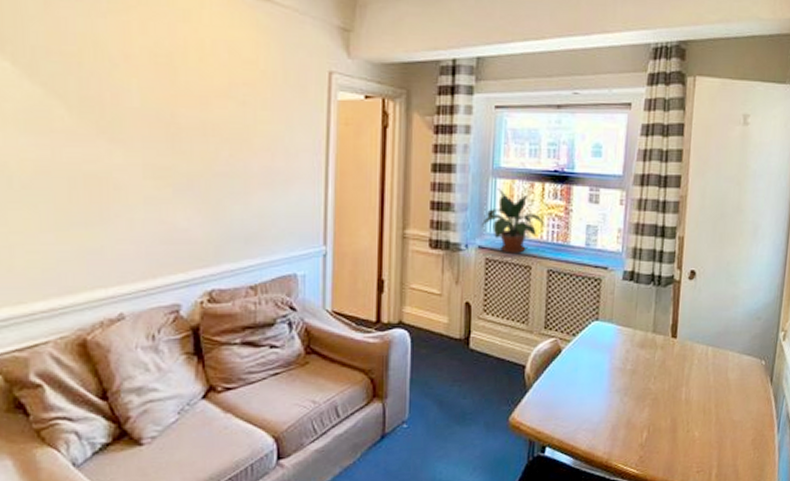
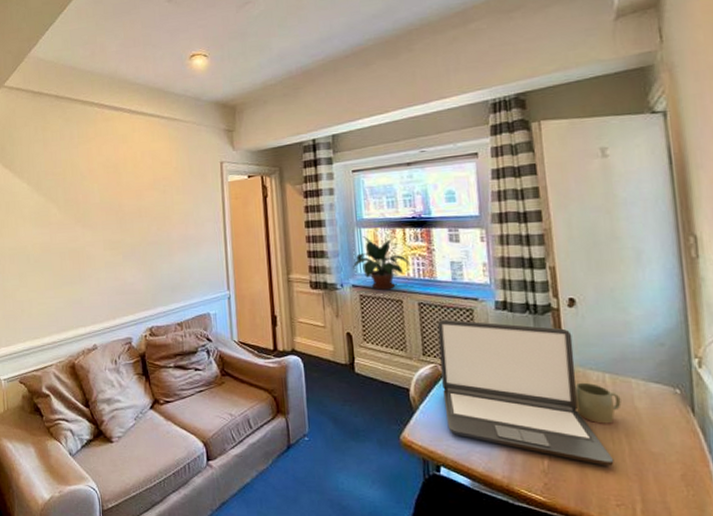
laptop: none [558,290,702,436] -> present [437,320,614,466]
mug: none [679,355,718,396] -> present [574,382,621,424]

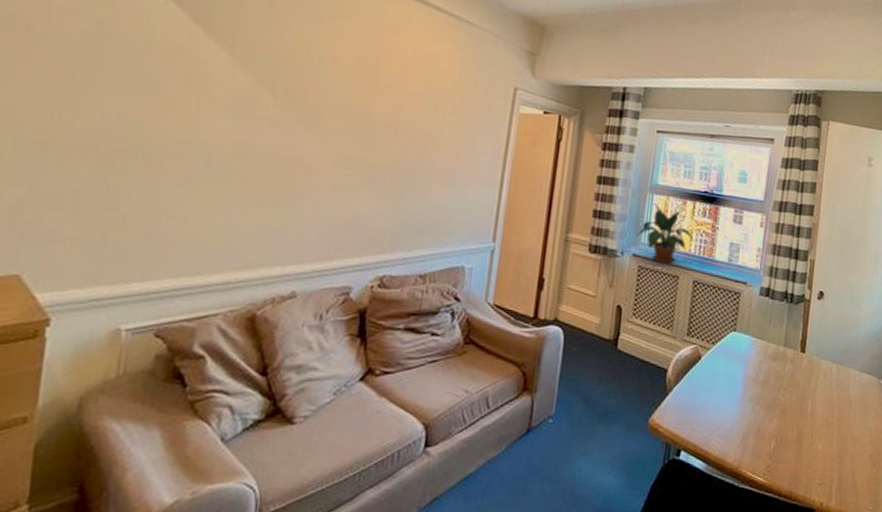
laptop: present [437,320,614,466] -> none [695,301,825,449]
mug: present [574,382,621,424] -> none [805,370,841,410]

